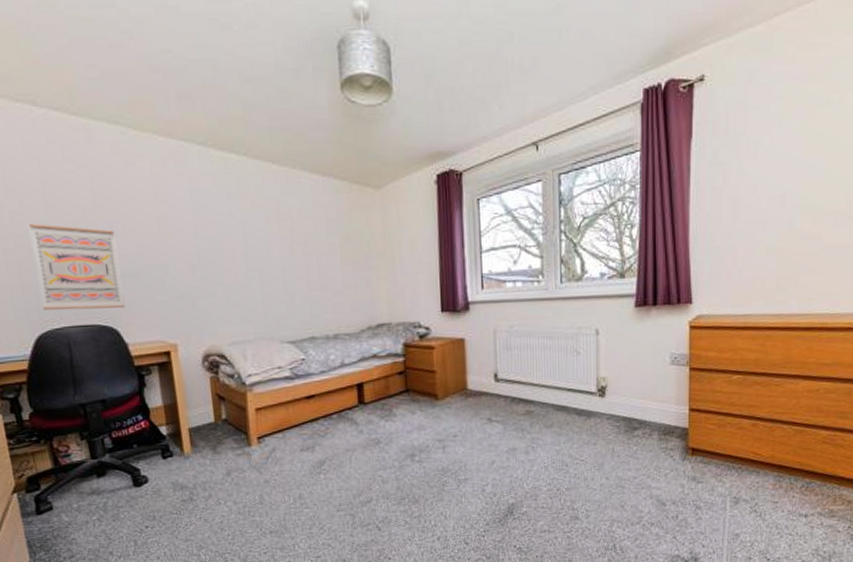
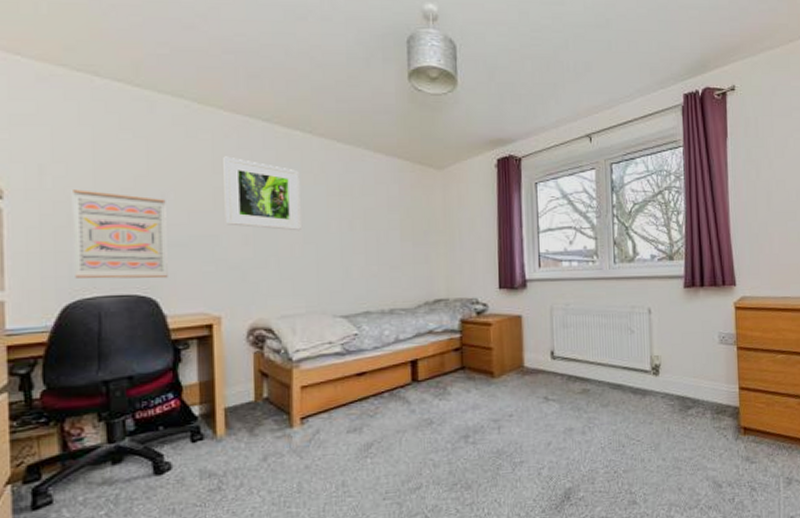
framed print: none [163,184,244,259] -> present [223,156,301,231]

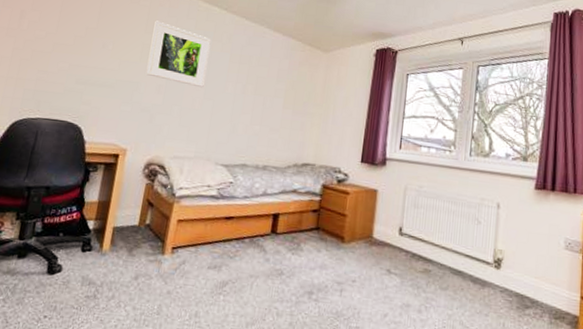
wall art: present [71,189,168,279] -> none [26,32,106,112]

